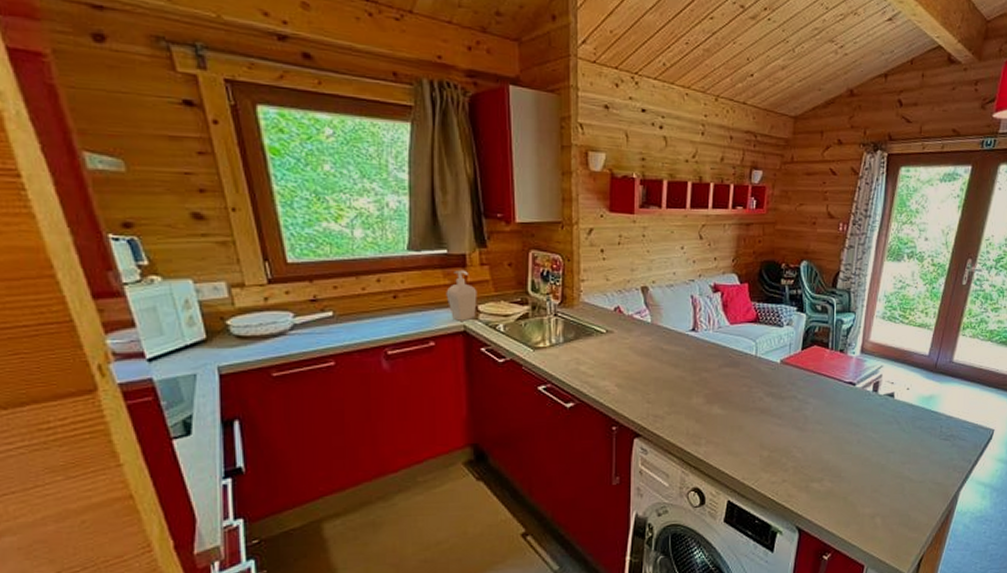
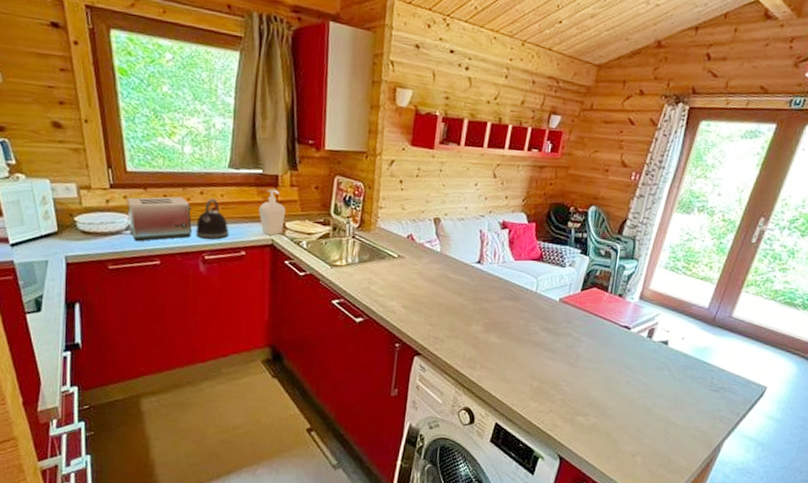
toaster: none [288,286,370,342] -> present [125,196,192,242]
kettle: none [374,285,414,331] -> present [196,198,229,240]

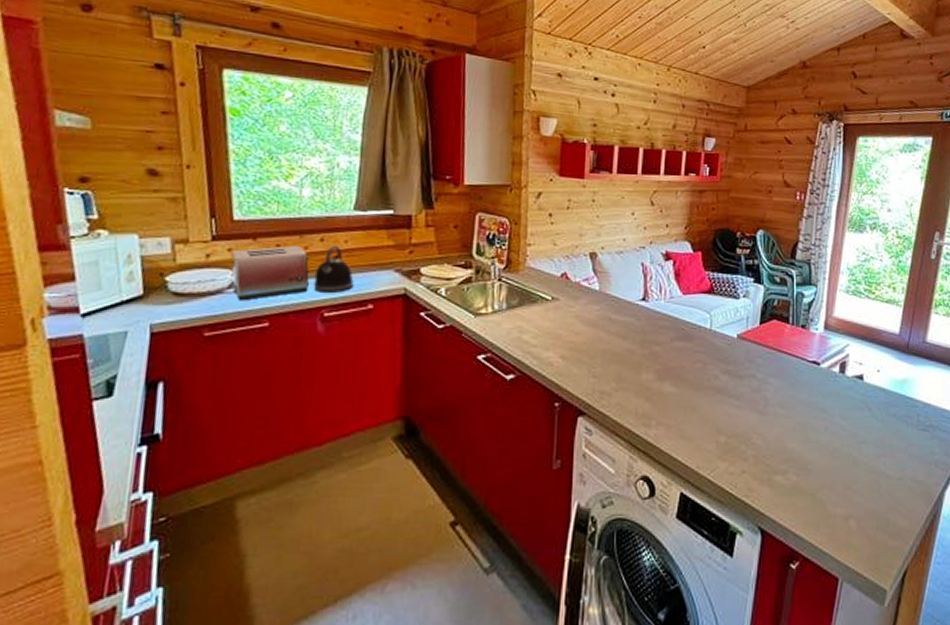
soap bottle: present [258,189,286,236] -> none [388,230,421,284]

